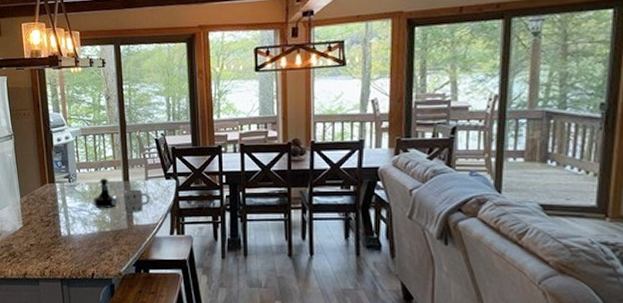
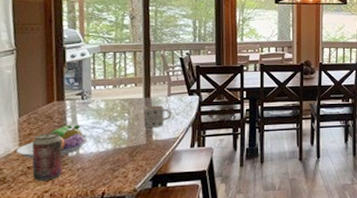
fruit bowl: none [21,206,76,237] -> present [16,124,87,159]
beverage can: none [32,213,58,258] -> present [32,133,63,181]
tequila bottle: present [94,178,117,209] -> none [109,95,136,126]

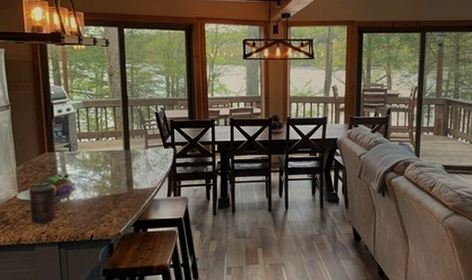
mug: present [143,105,172,128] -> none [124,157,149,177]

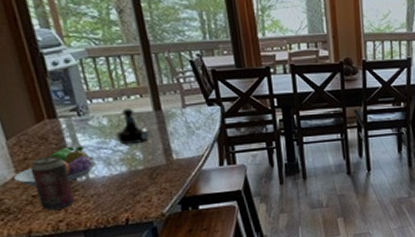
tequila bottle: none [94,147,117,176] -> present [116,108,149,145]

